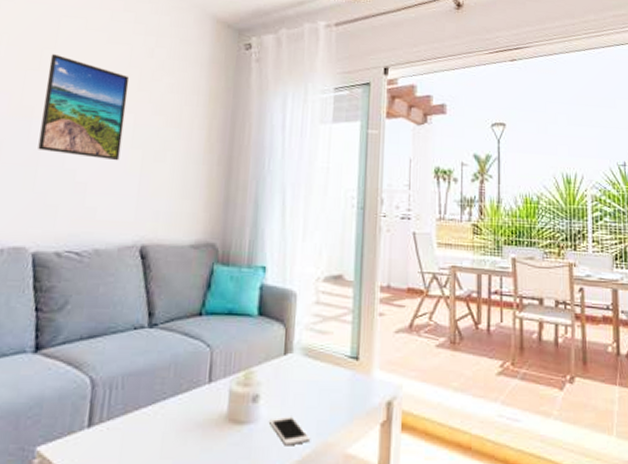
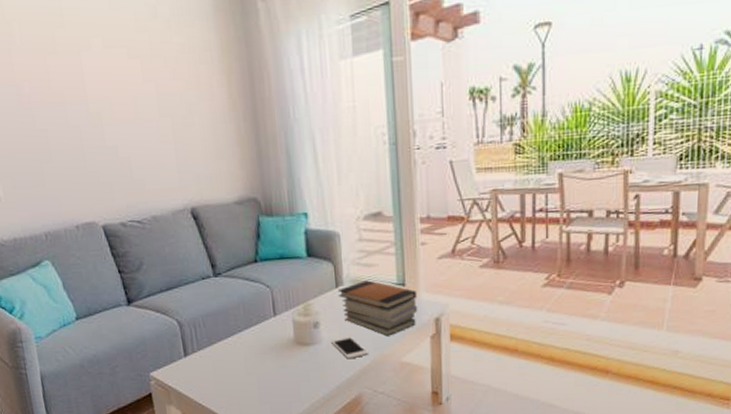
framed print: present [38,54,130,161] -> none [61,32,152,133]
book stack: none [285,349,371,420] -> present [337,280,418,336]

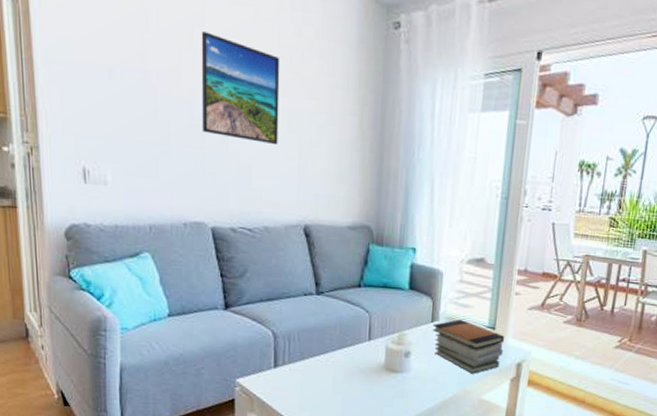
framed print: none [61,32,152,133] -> present [201,31,280,146]
cell phone: present [330,336,369,360] -> none [418,369,453,391]

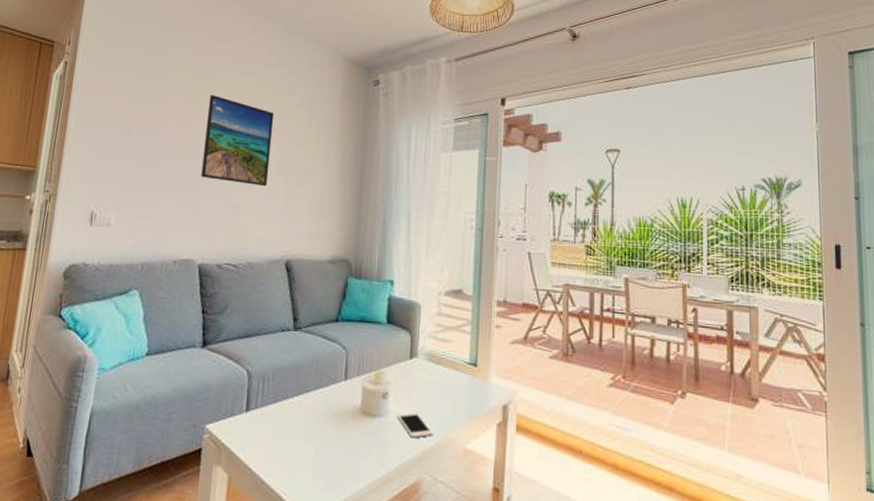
cell phone: none [418,369,453,391] -> present [396,412,434,439]
book stack: present [432,319,505,374] -> none [411,355,488,418]

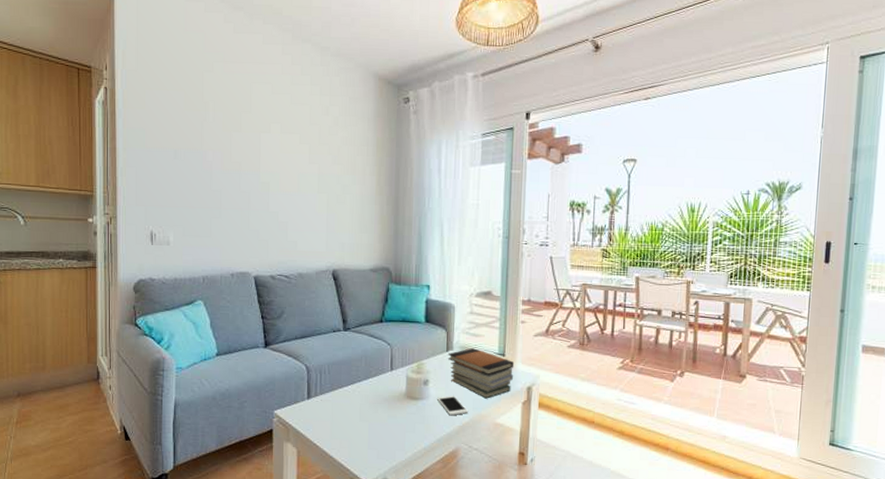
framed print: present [201,95,275,187] -> none [247,117,312,204]
book stack: none [411,355,488,418] -> present [447,348,515,399]

